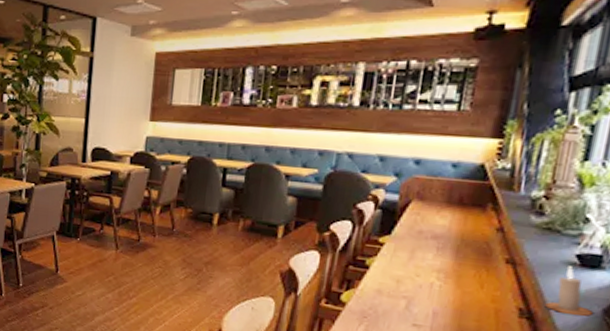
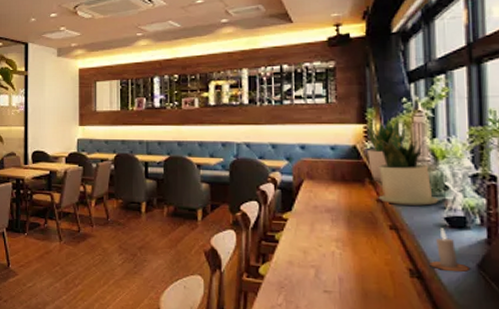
planter: none [496,133,552,208] -> present [366,118,406,182]
planter: none [499,158,575,240] -> present [378,139,439,206]

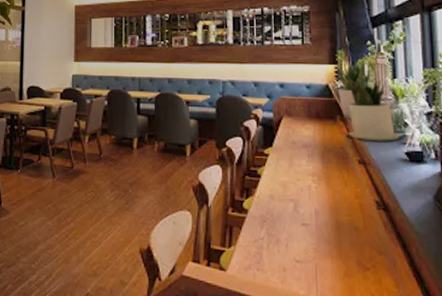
candle: present [429,228,469,273] -> none [393,162,427,204]

